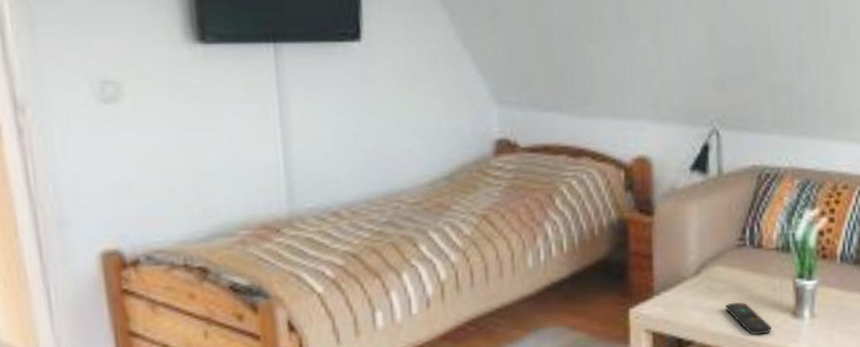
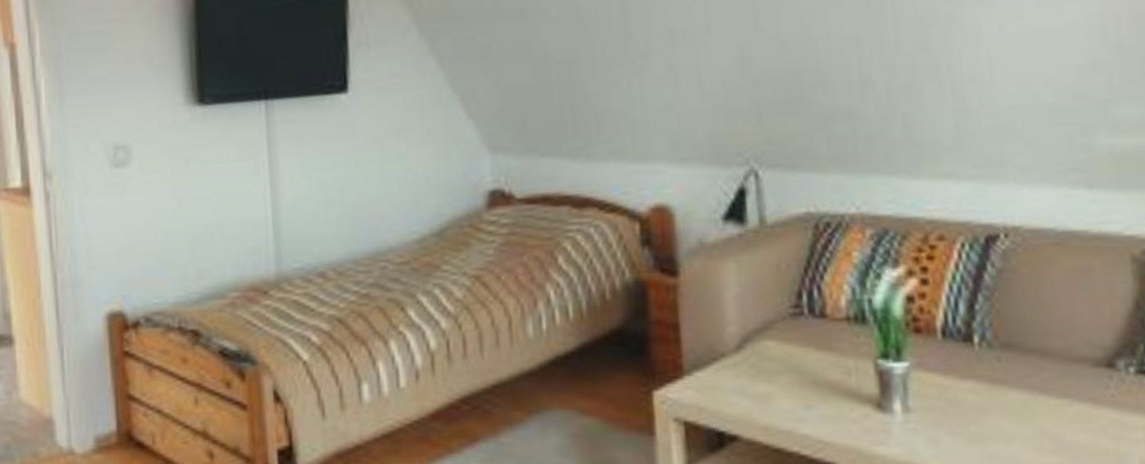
remote control: present [725,301,772,335] -> none [780,387,848,433]

